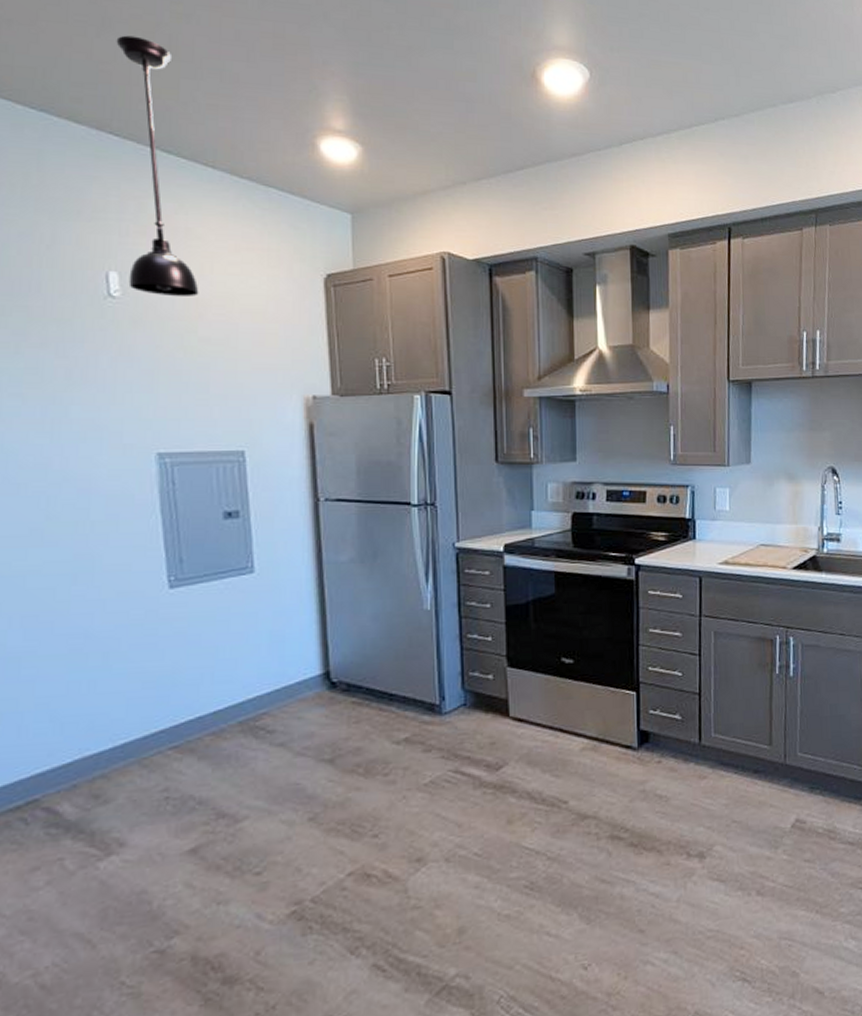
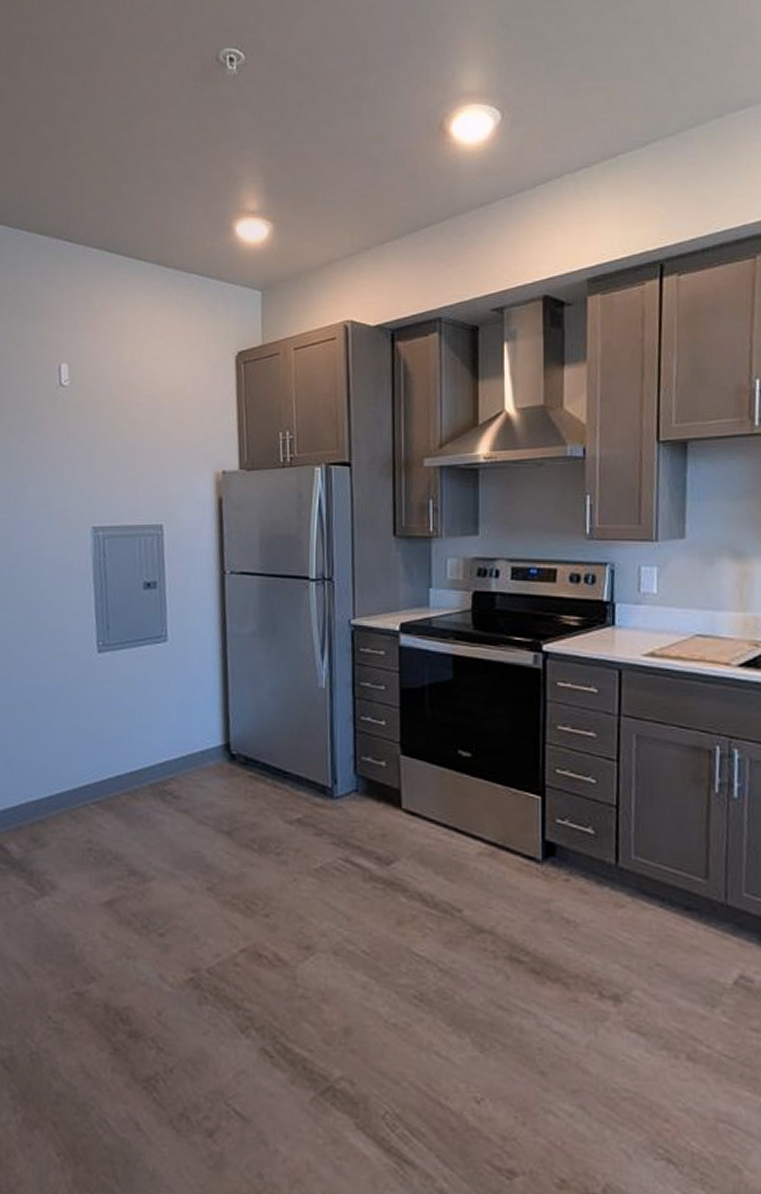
light fixture: present [116,35,199,297] -> none [73,151,130,383]

